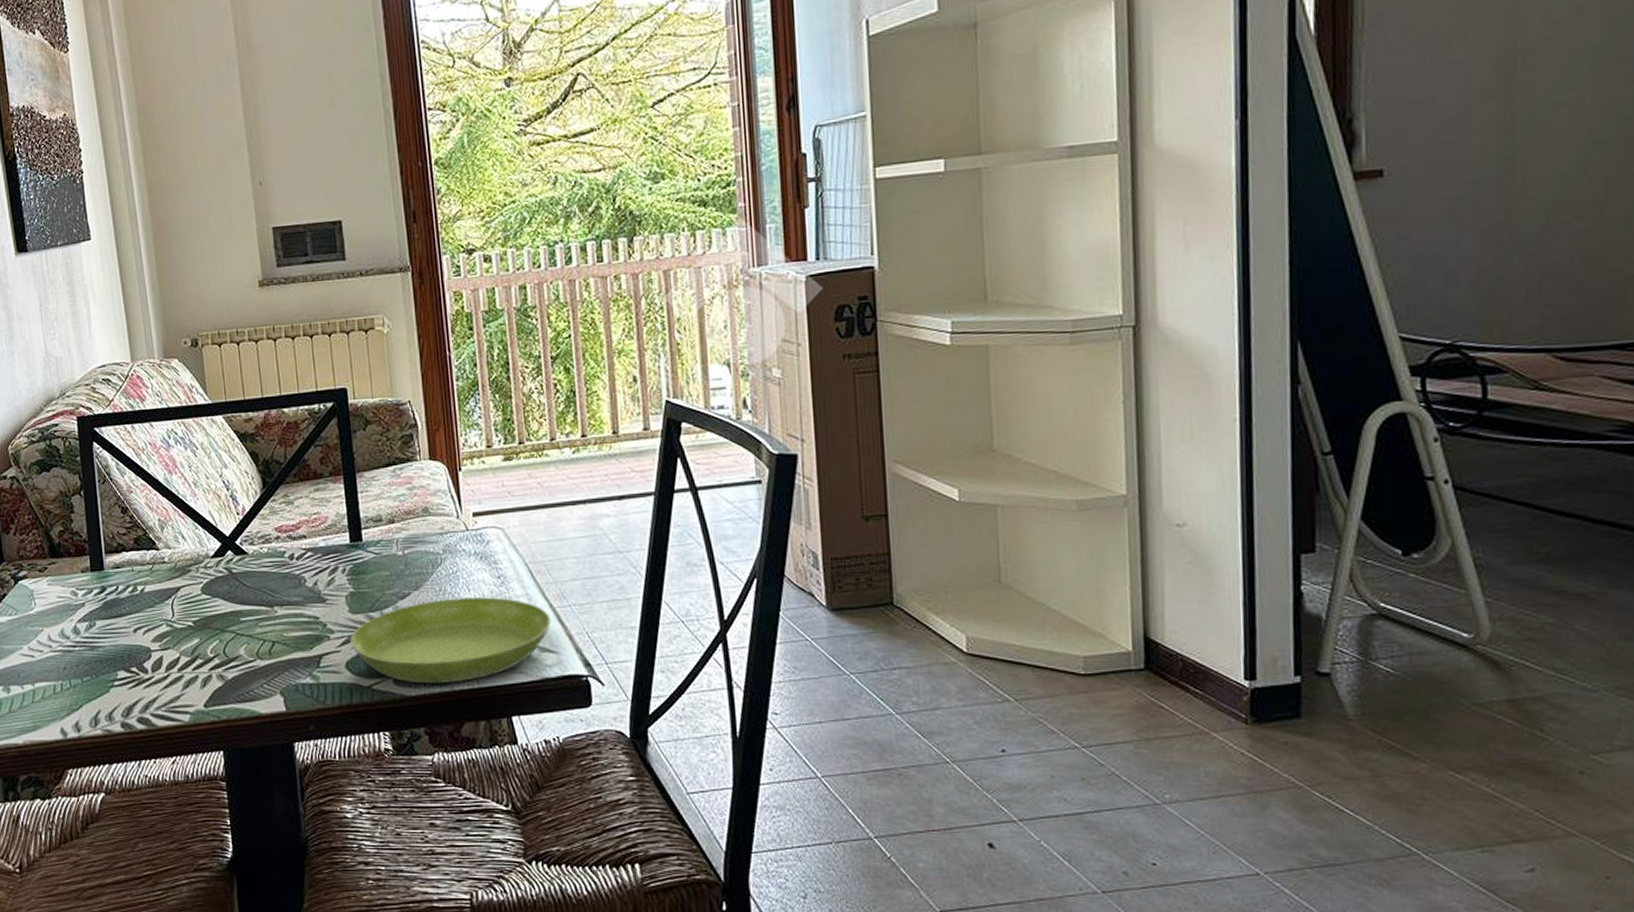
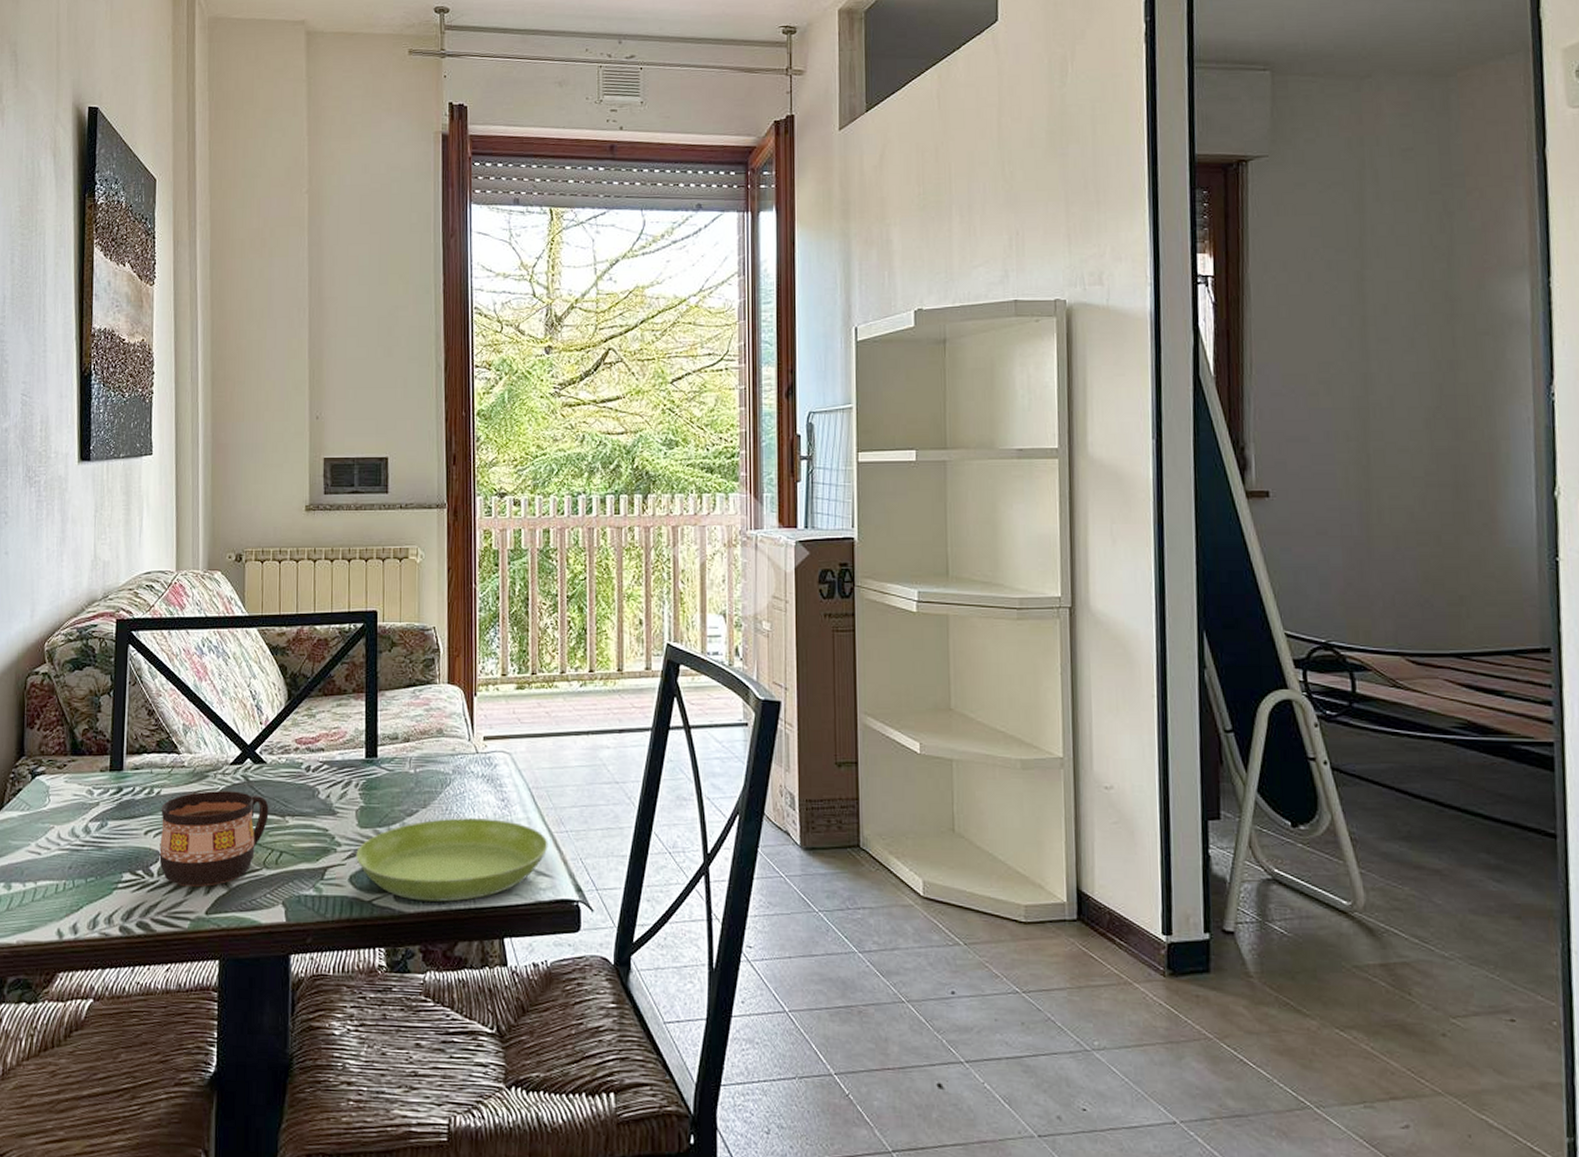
cup: none [147,584,257,682] -> present [159,791,269,888]

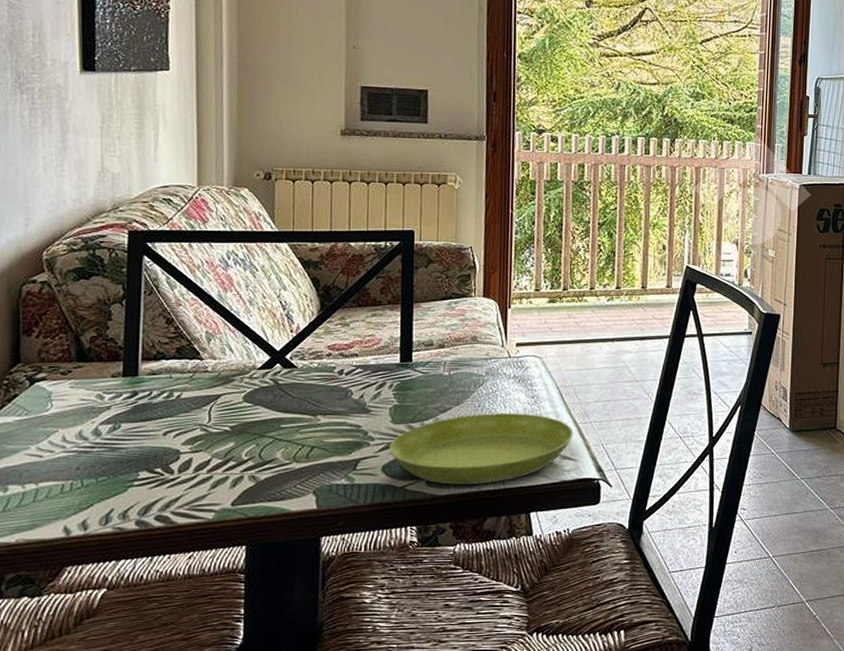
cup: present [159,791,269,888] -> none [180,393,300,482]

